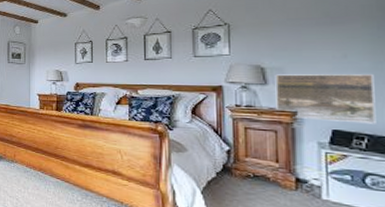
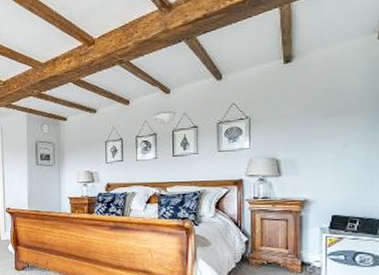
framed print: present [275,73,376,124] -> none [288,161,367,208]

